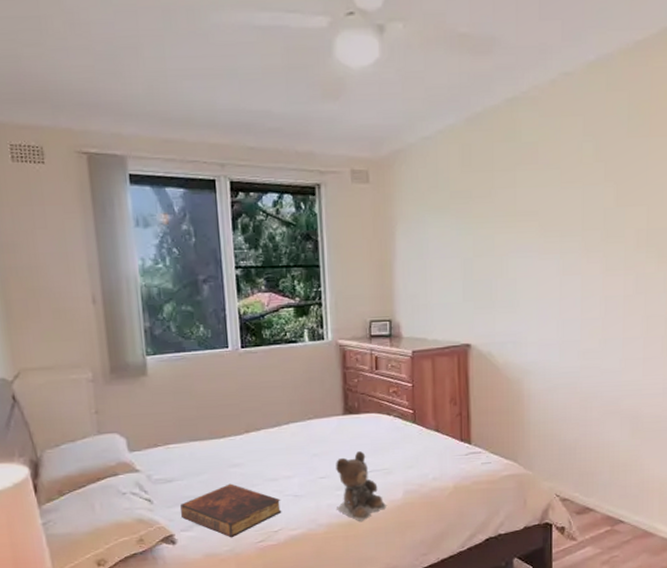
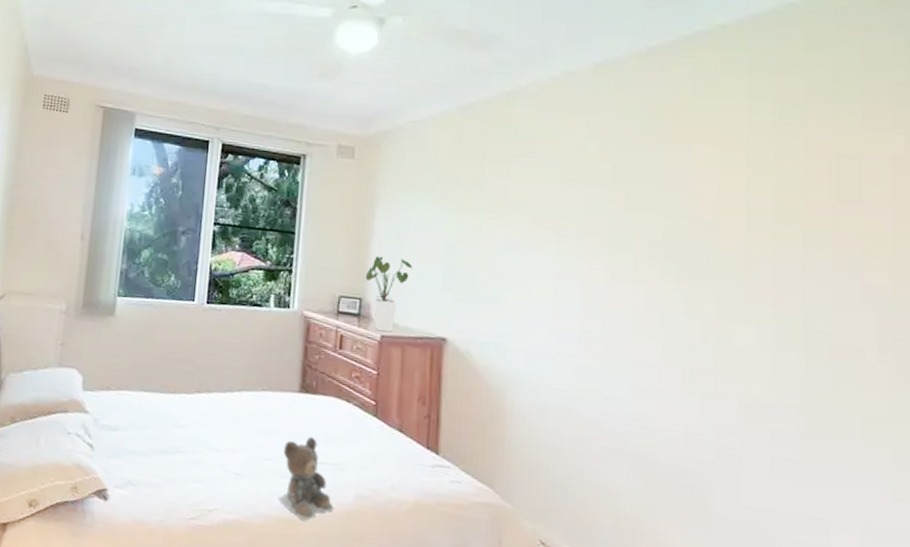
book: present [180,483,282,538] -> none [118,445,221,508]
house plant: none [392,276,435,348] -> present [365,255,413,333]

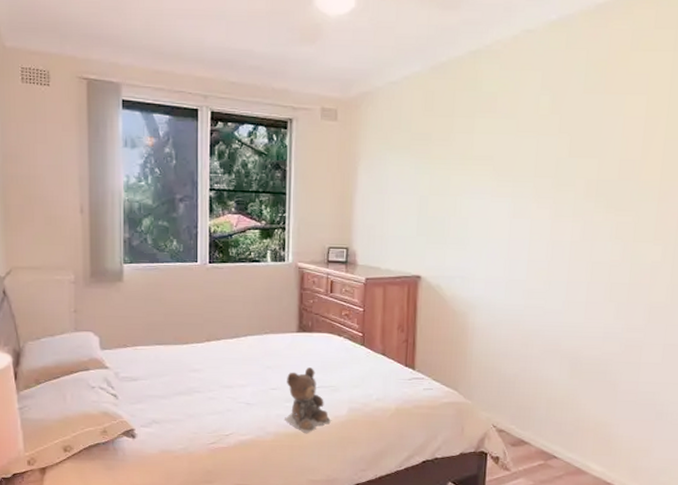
house plant: present [365,255,413,333] -> none [350,209,392,275]

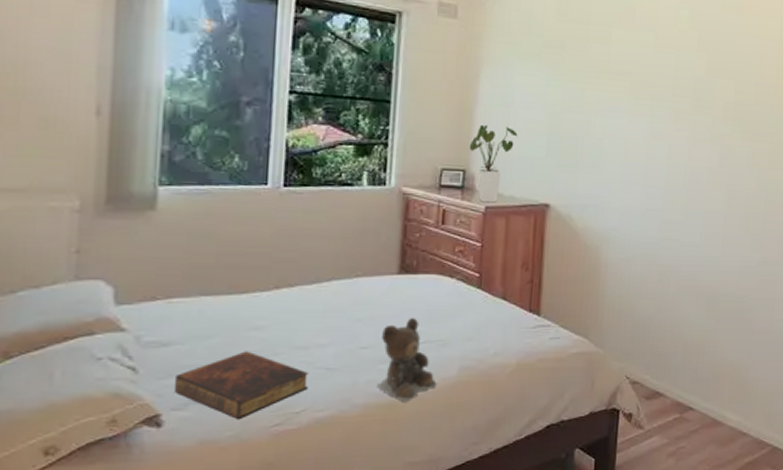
book: none [143,387,234,438] -> present [175,351,309,420]
house plant: none [350,209,392,275] -> present [469,124,518,203]

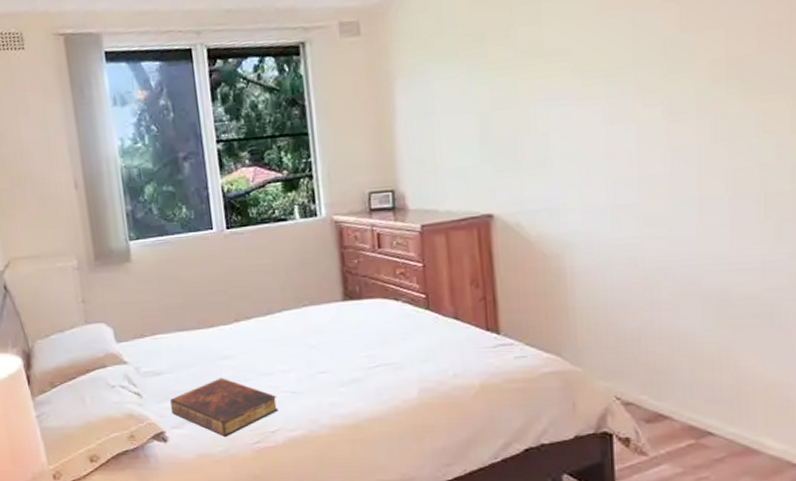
teddy bear: present [376,318,438,403] -> none [337,342,400,424]
house plant: present [469,124,518,203] -> none [393,137,445,221]

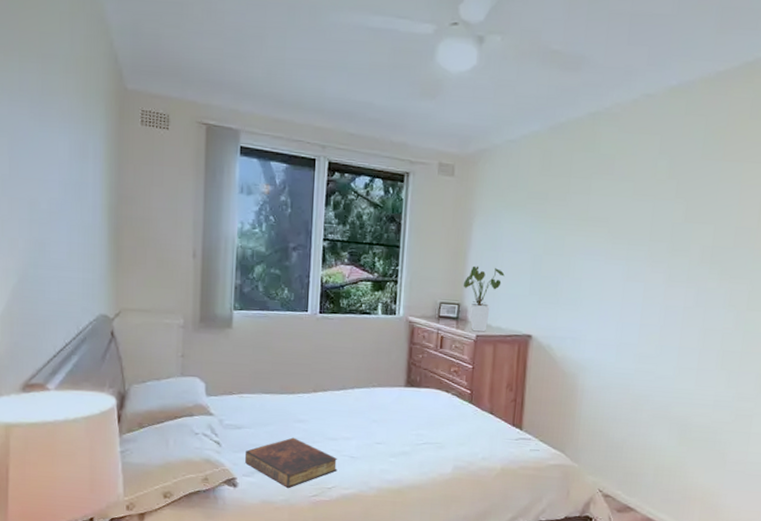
house plant: none [393,137,445,221] -> present [463,265,505,332]

